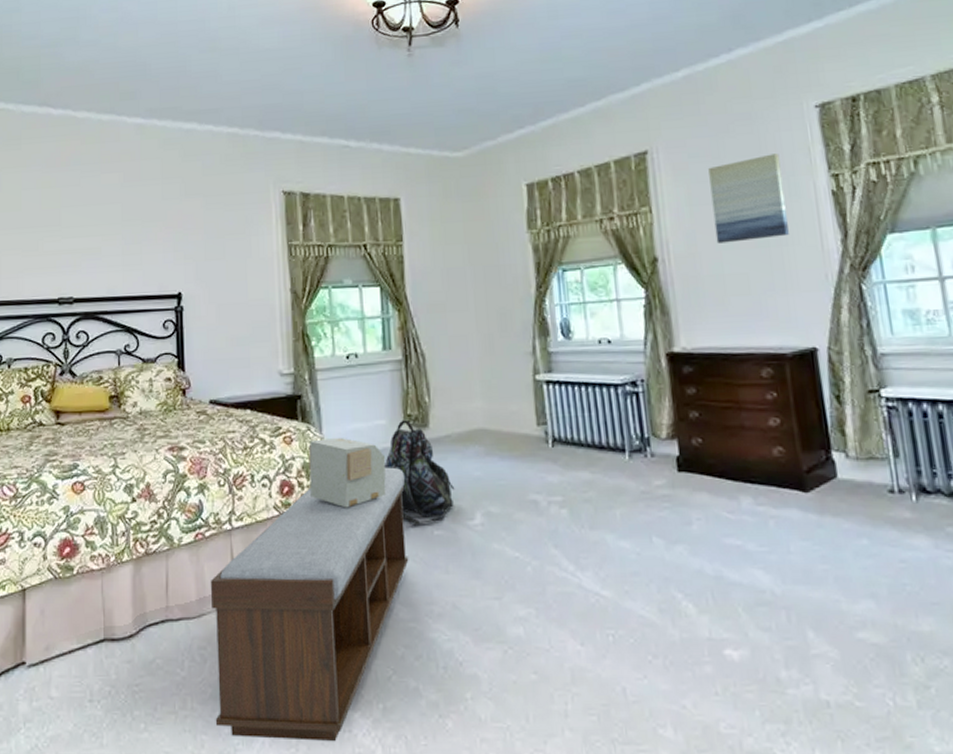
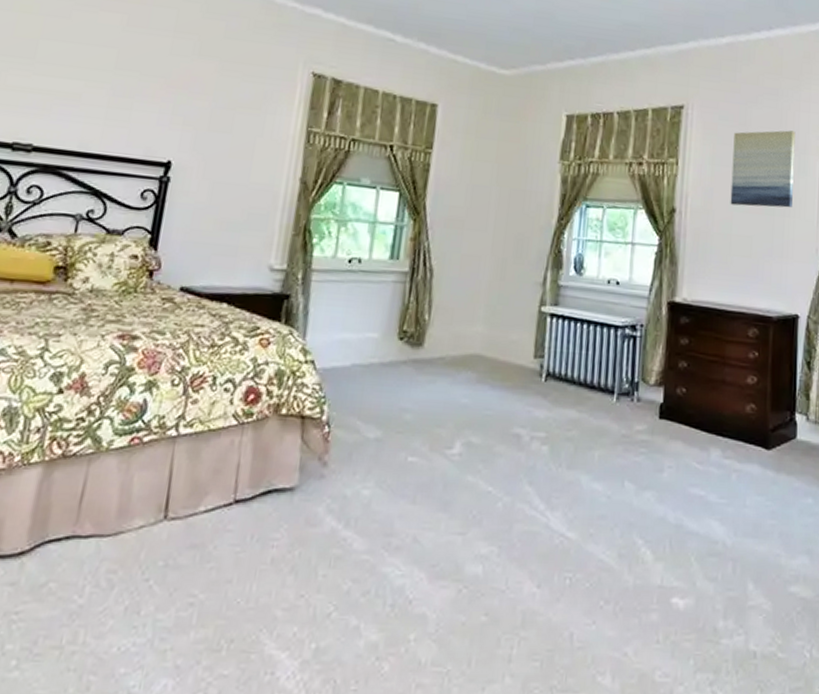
bench: present [210,467,409,742] -> none [109,384,388,686]
decorative box: present [308,438,387,508] -> none [278,345,371,424]
backpack: present [384,420,455,526] -> none [366,335,439,450]

